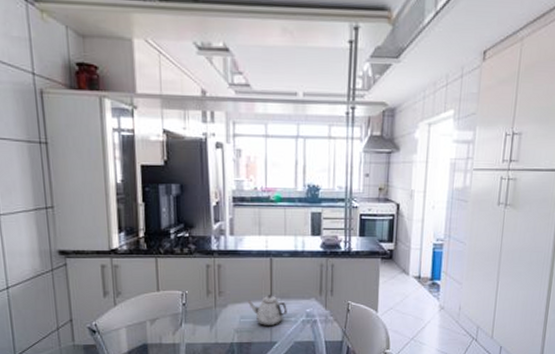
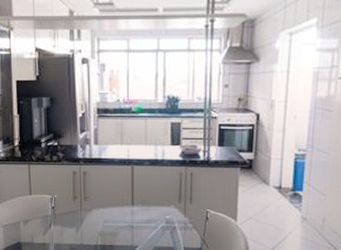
teapot: present [247,295,287,325] -> none [110,201,148,230]

